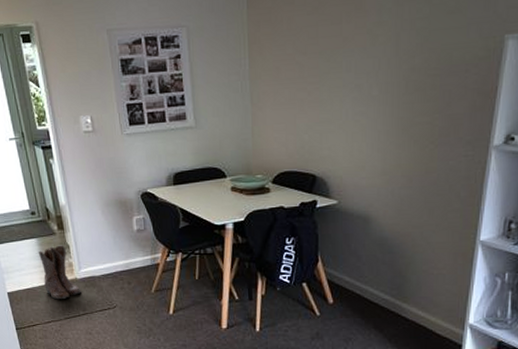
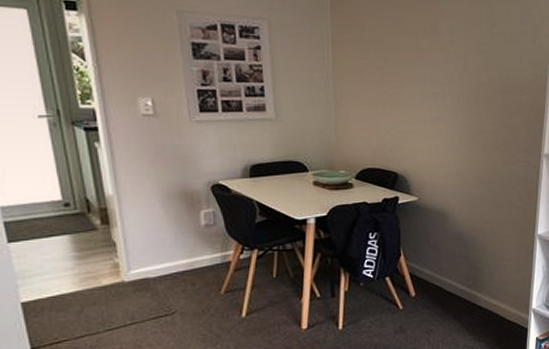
boots: present [38,245,81,300] -> none [70,242,129,309]

